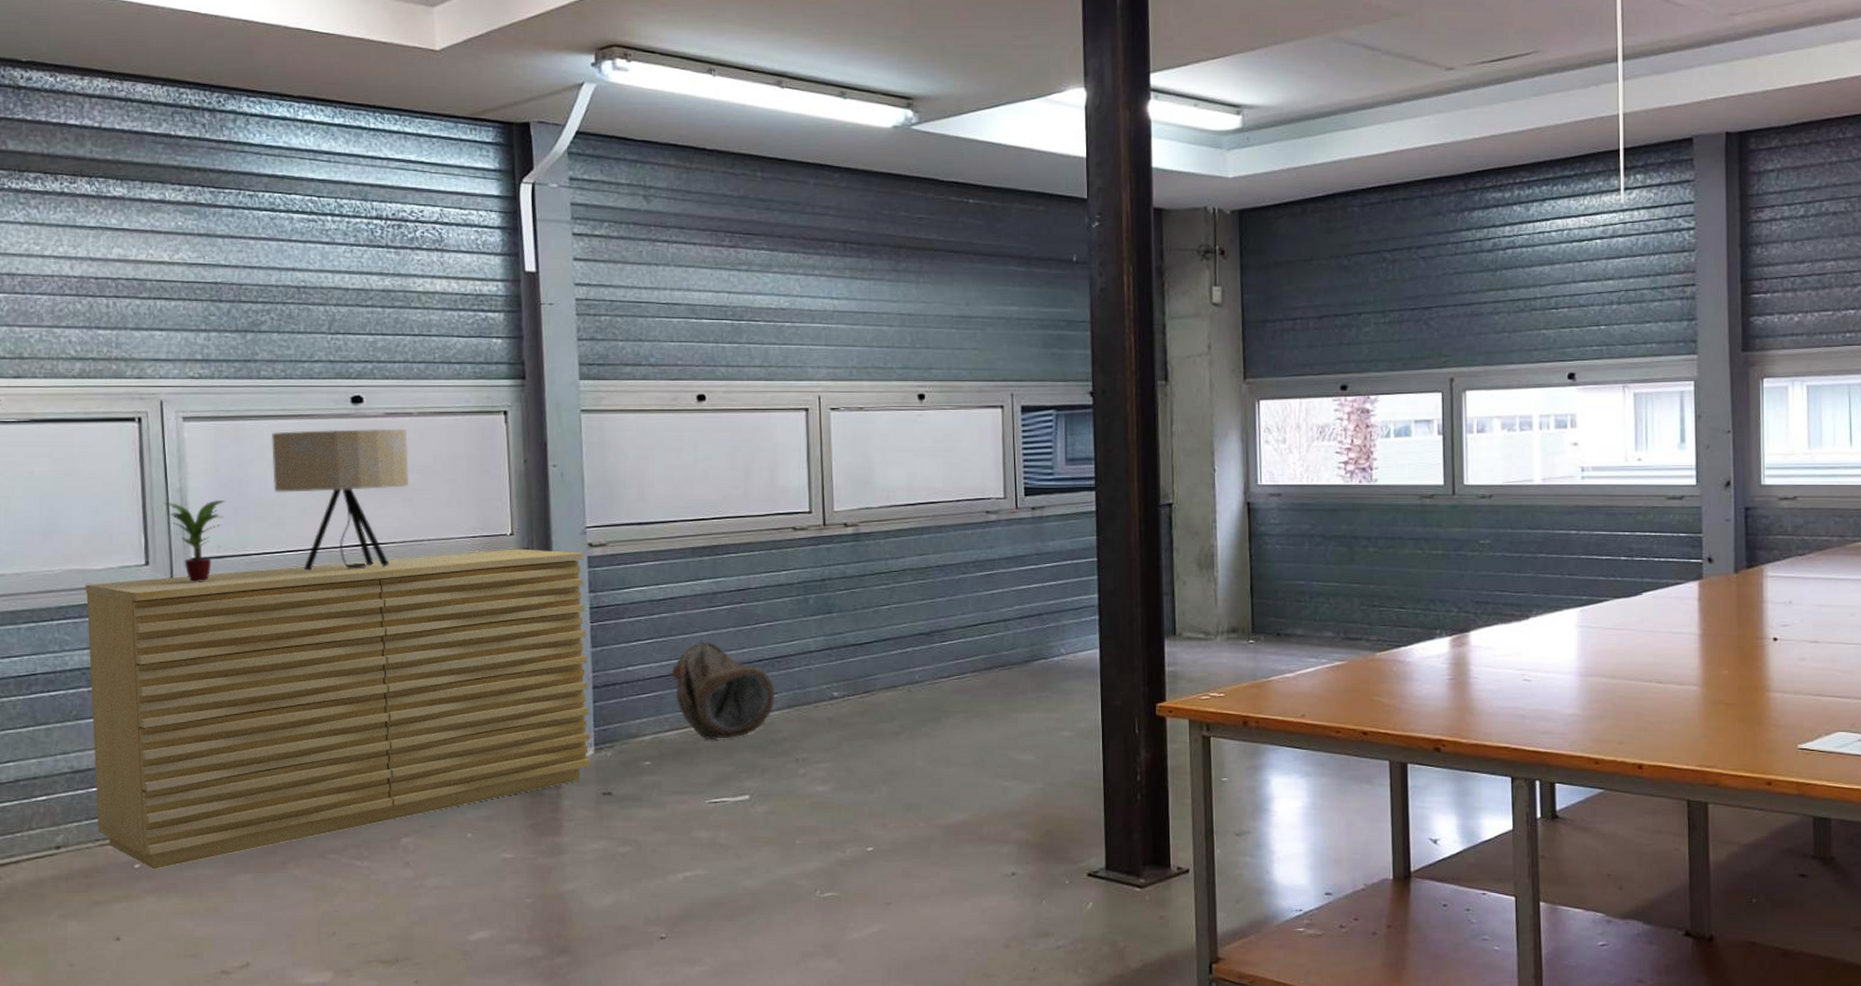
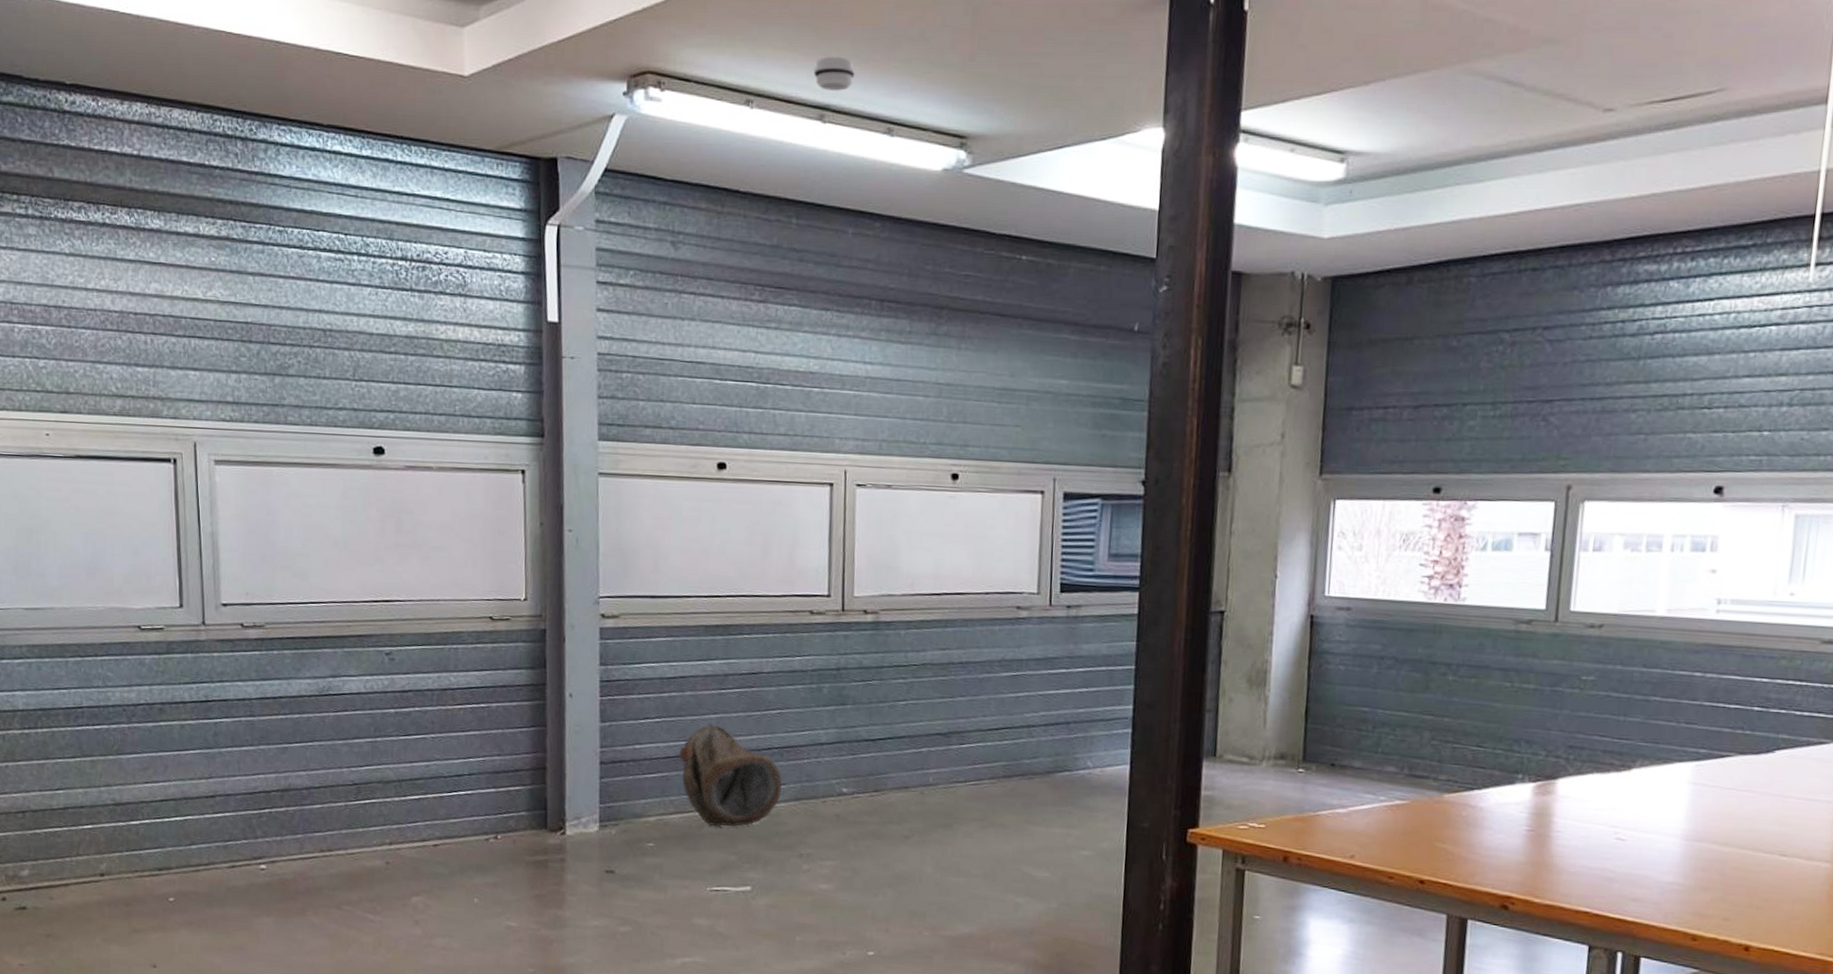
sideboard: present [85,549,592,870] -> none [125,614,596,905]
potted plant: present [163,499,226,582] -> none [196,546,254,628]
table lamp: present [271,428,409,571] -> none [296,479,427,625]
smoke detector: none [770,30,808,60] -> present [813,56,855,91]

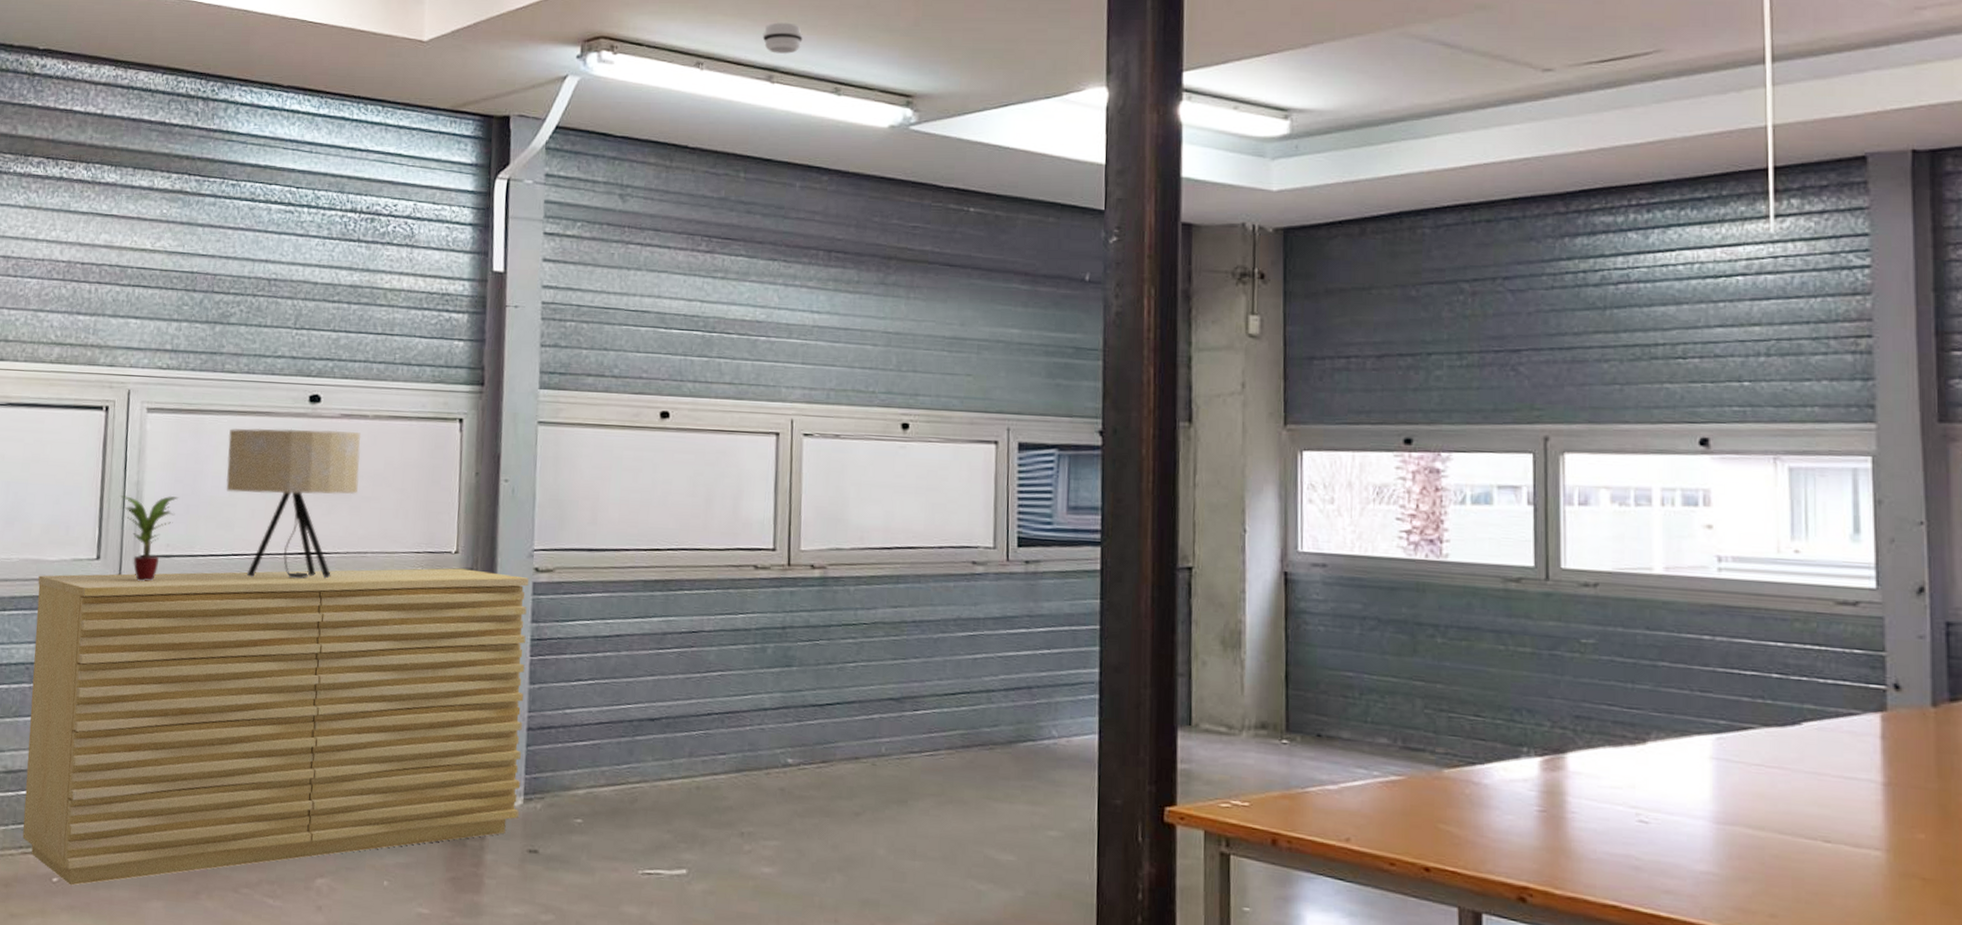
sideboard: none [125,614,596,905] -> present [22,568,529,886]
potted plant: none [196,546,254,628] -> present [120,495,179,582]
table lamp: none [296,479,427,625] -> present [226,428,361,579]
bag: present [678,723,783,827] -> none [611,686,724,802]

